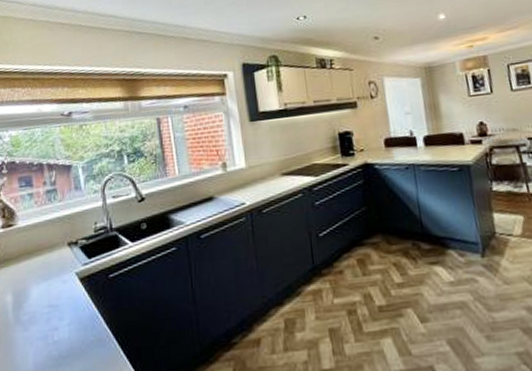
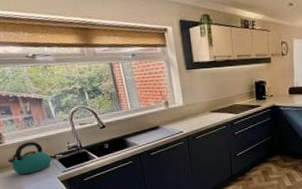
kettle: none [17,222,72,270] -> present [8,141,52,175]

